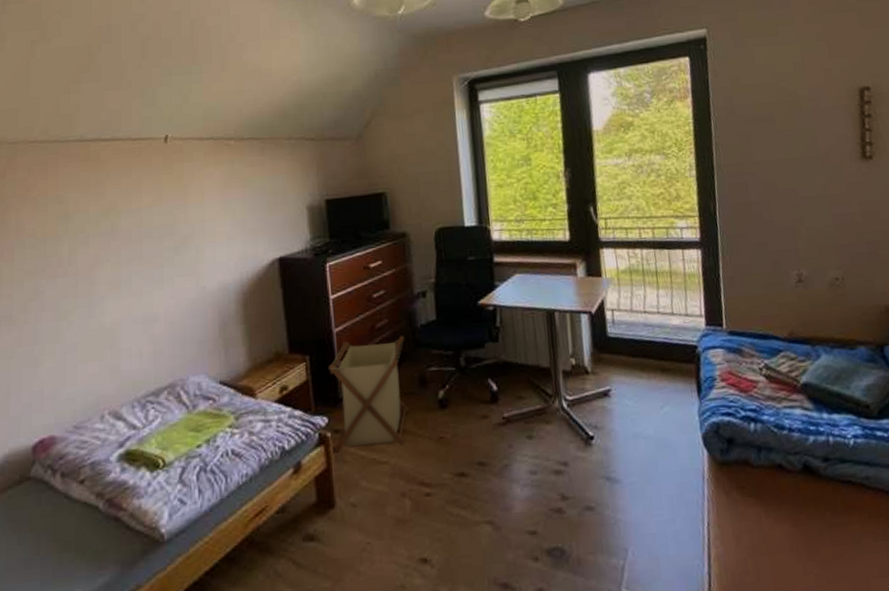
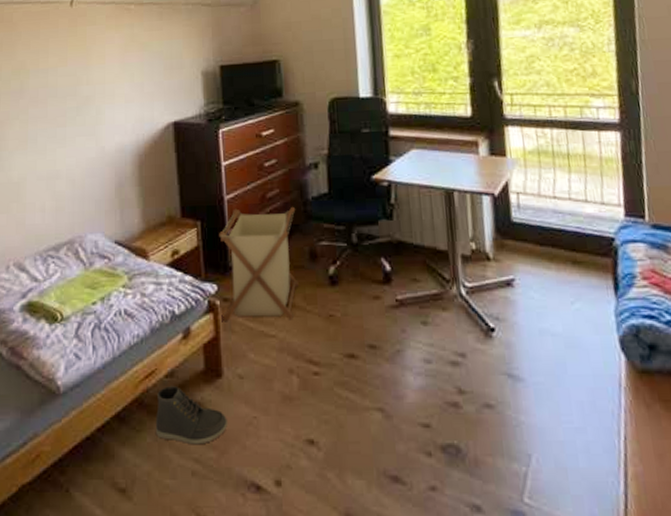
sneaker: none [268,520,341,577] -> present [156,385,227,445]

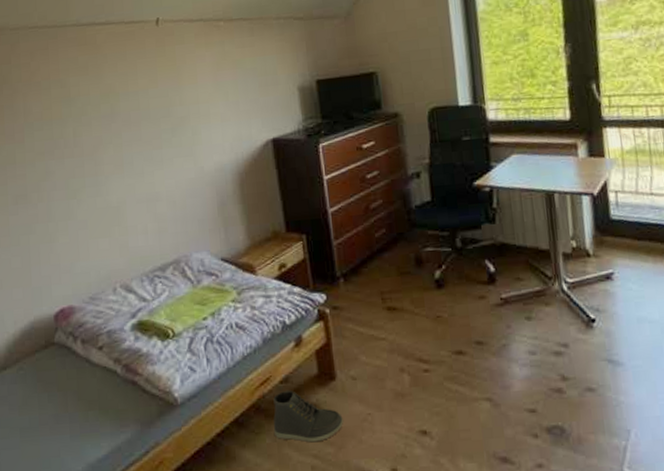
laundry basket: present [219,206,299,322] -> none [325,215,406,329]

